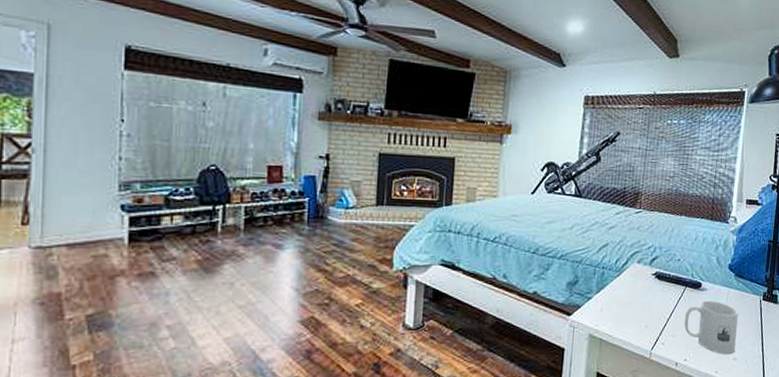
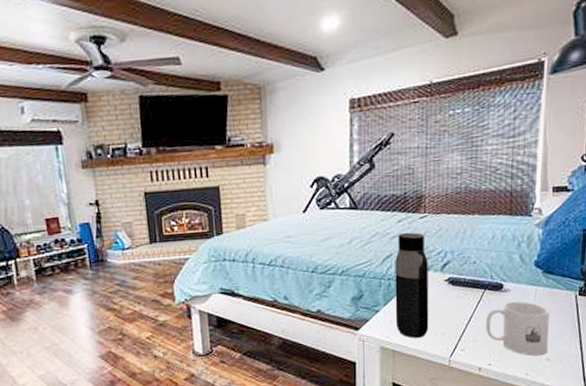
water bottle: none [605,224,639,328] -> present [395,232,429,338]

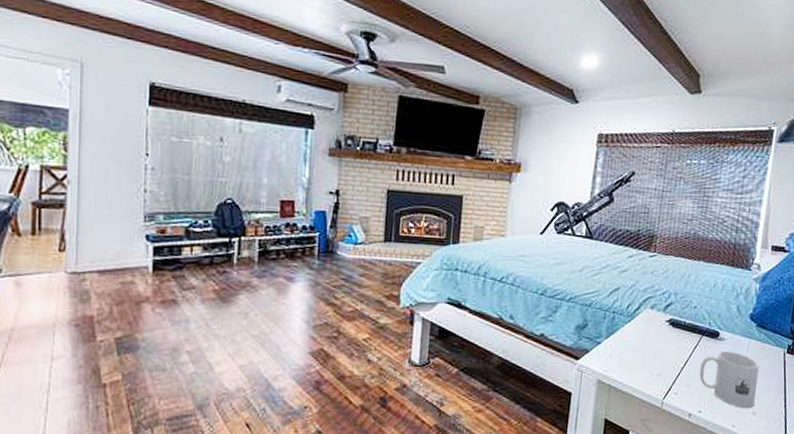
water bottle: present [395,232,429,338] -> none [615,268,653,375]

